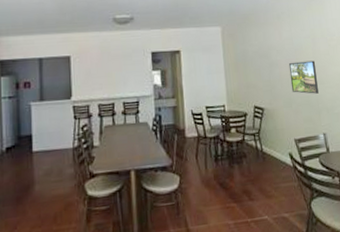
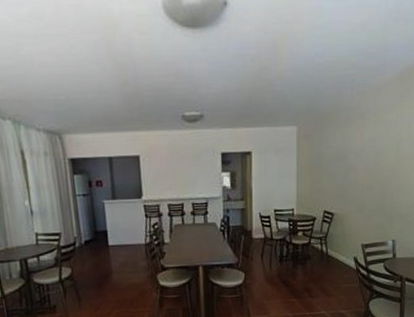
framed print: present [288,60,319,94] -> none [366,165,395,201]

